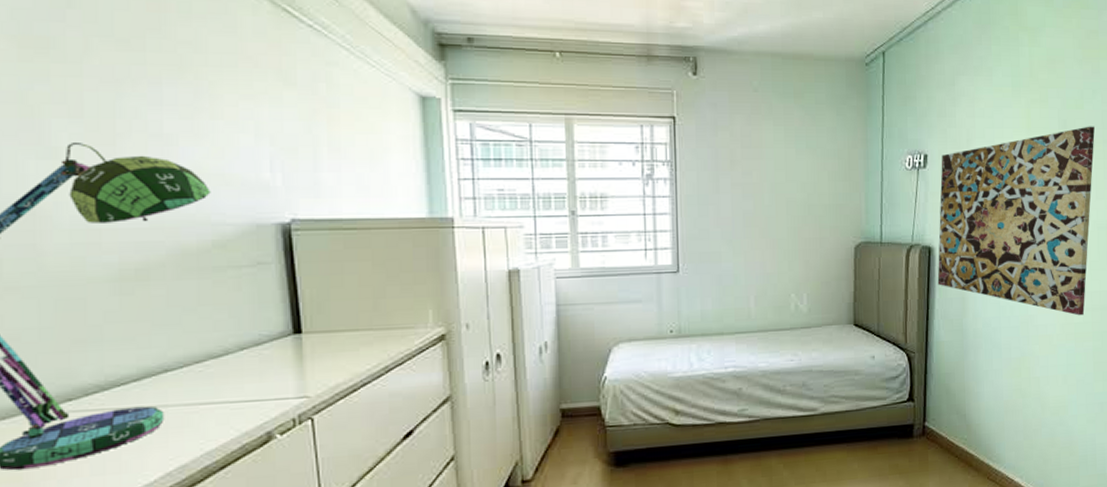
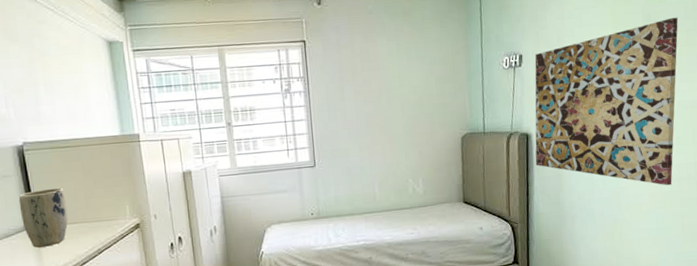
plant pot: none [278,282,347,361] -> present [18,187,68,248]

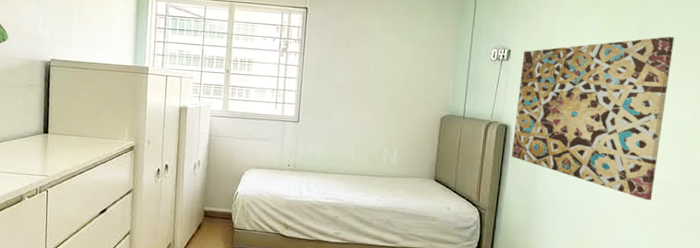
plant pot: present [18,187,68,248] -> none [36,102,77,153]

